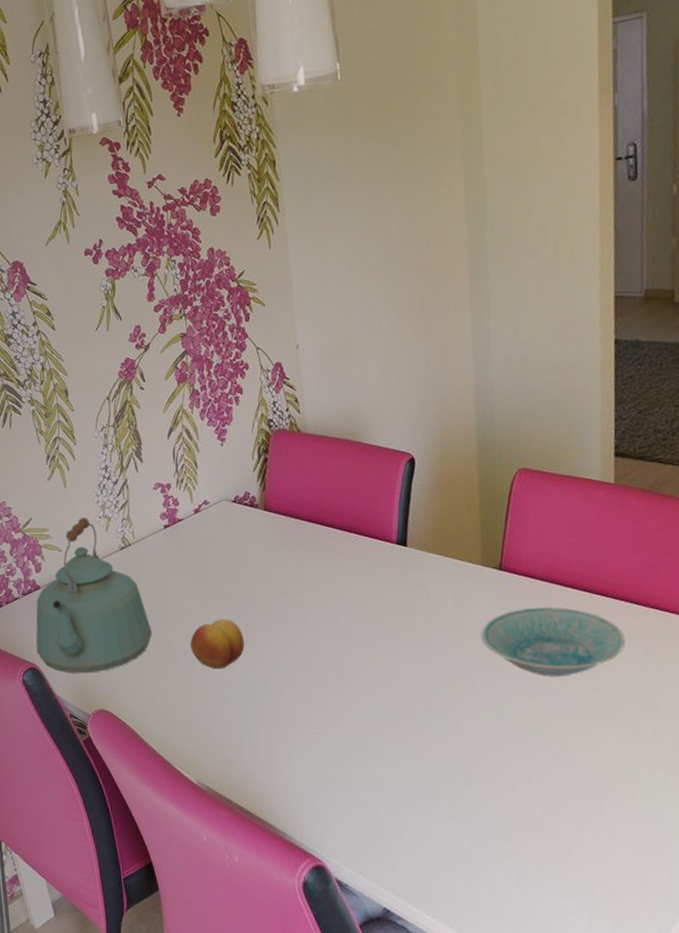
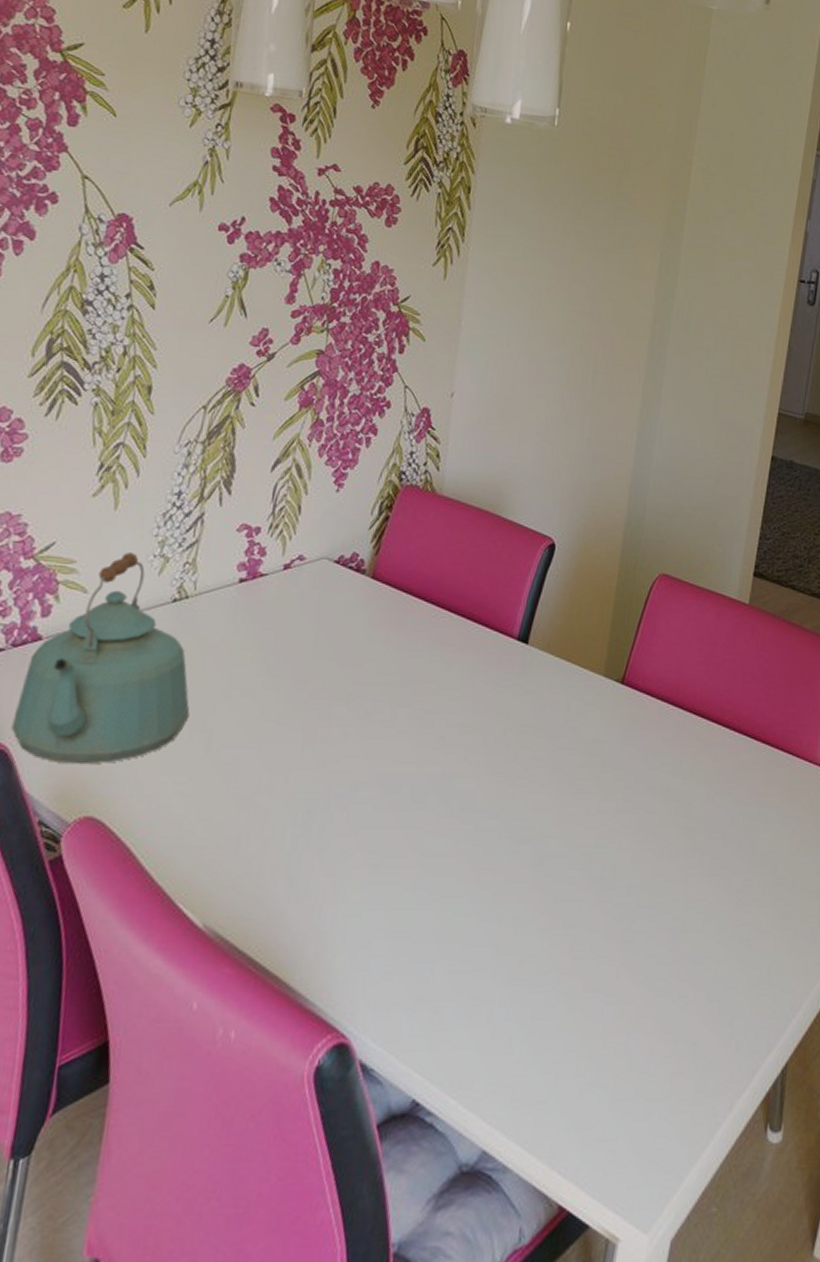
fruit: present [190,619,245,669] -> none [237,707,311,773]
bowl: present [481,607,626,677] -> none [588,731,733,811]

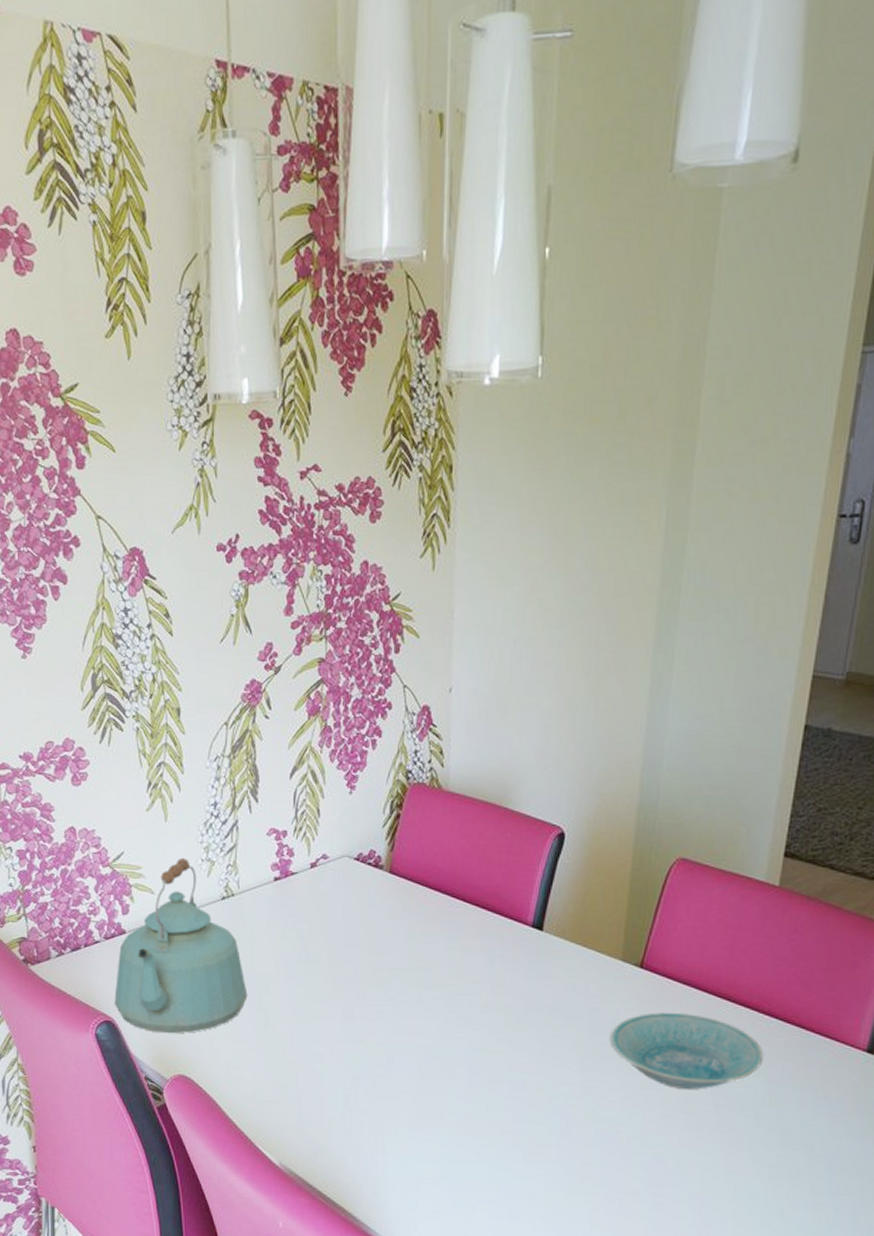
bowl: none [588,731,733,811] -> present [609,1012,764,1089]

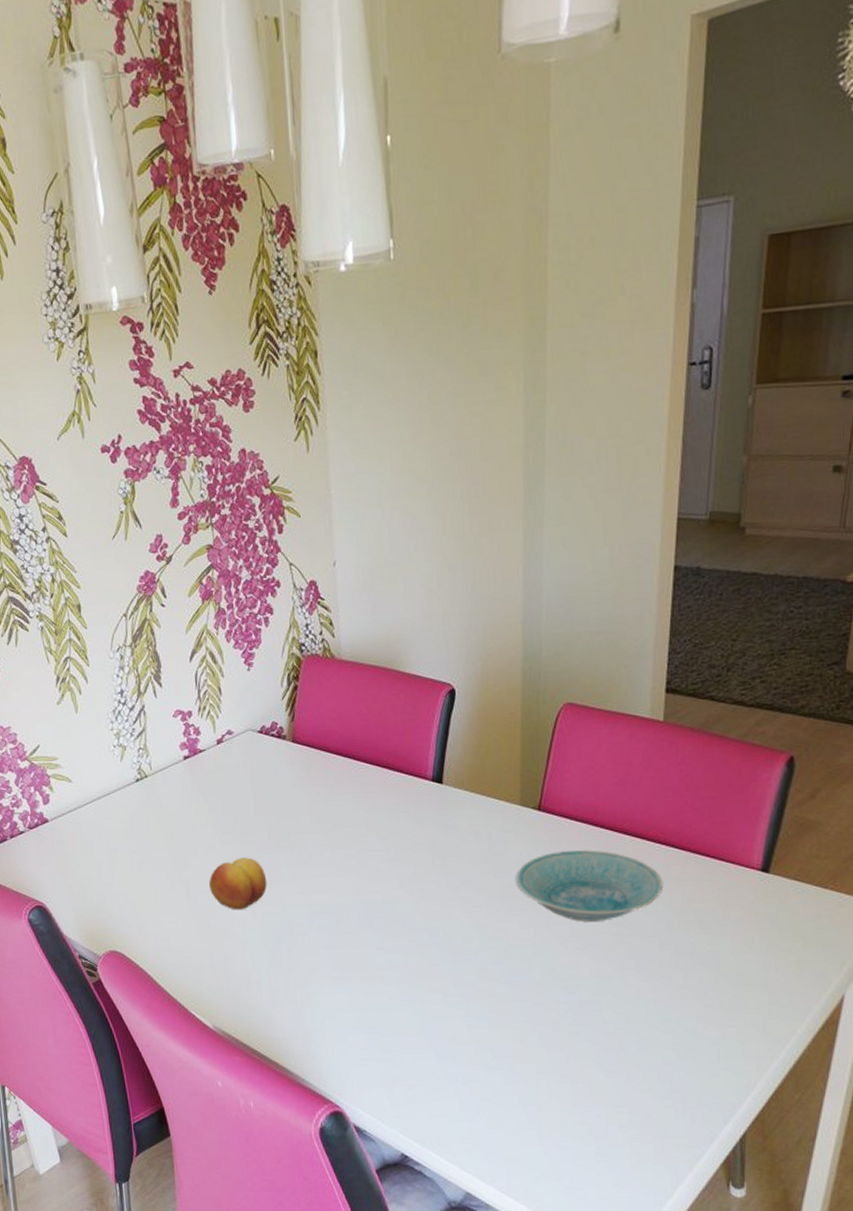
kettle: present [114,857,248,1034] -> none [43,745,169,913]
fruit: none [289,989,350,1044] -> present [209,857,267,910]

